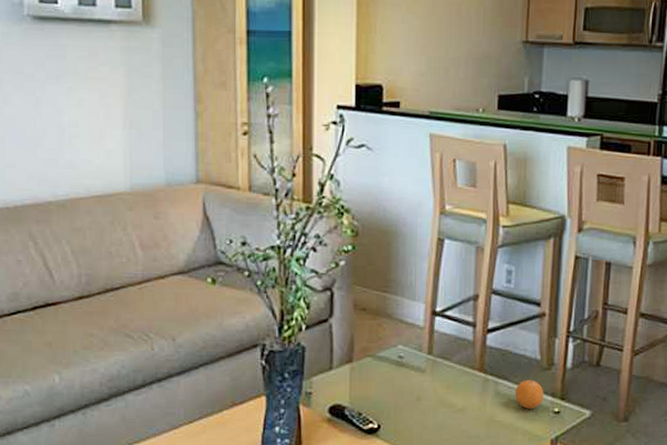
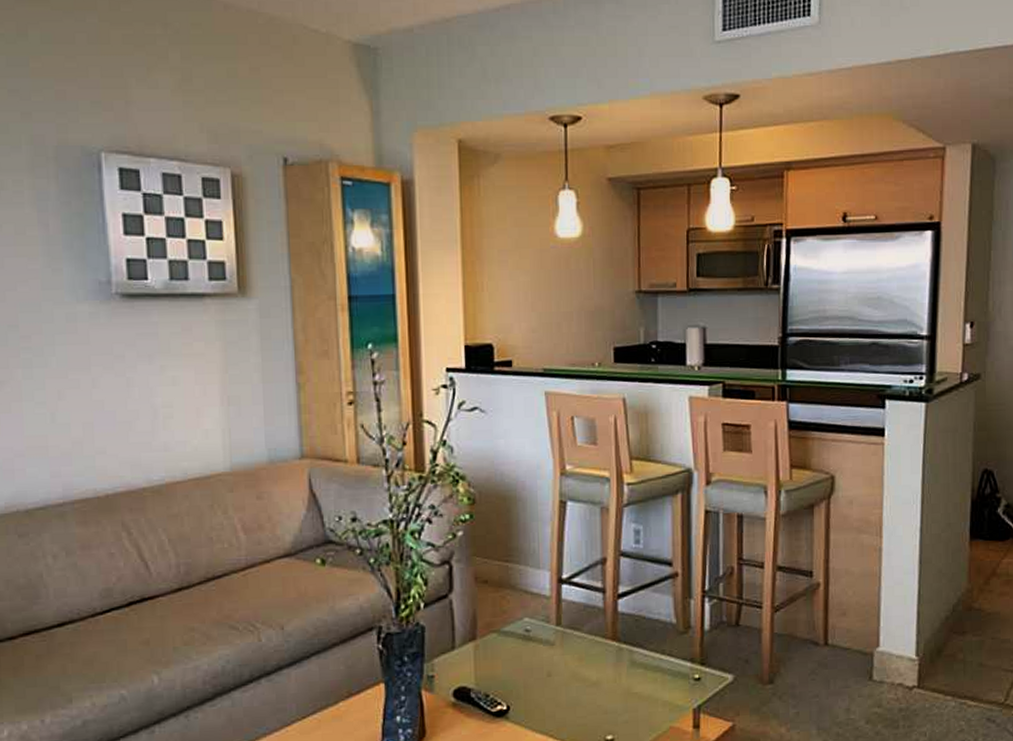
fruit: present [515,380,544,409] -> none [652,645,683,678]

